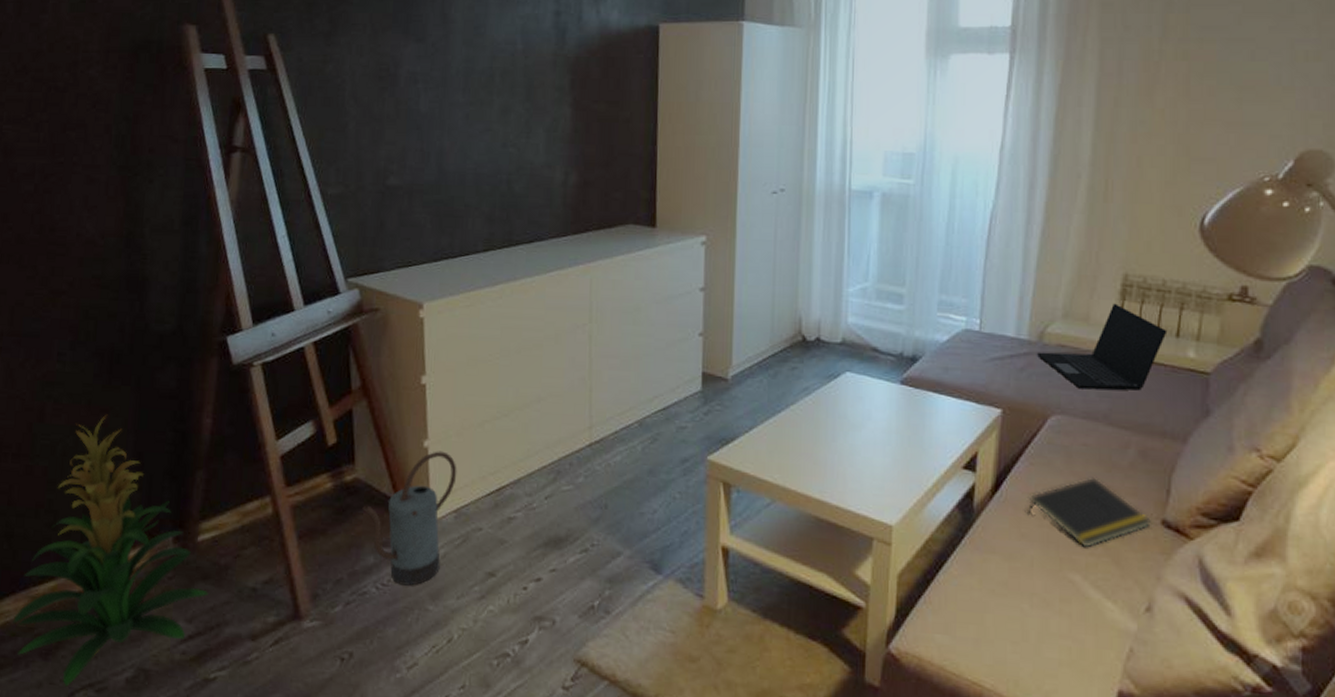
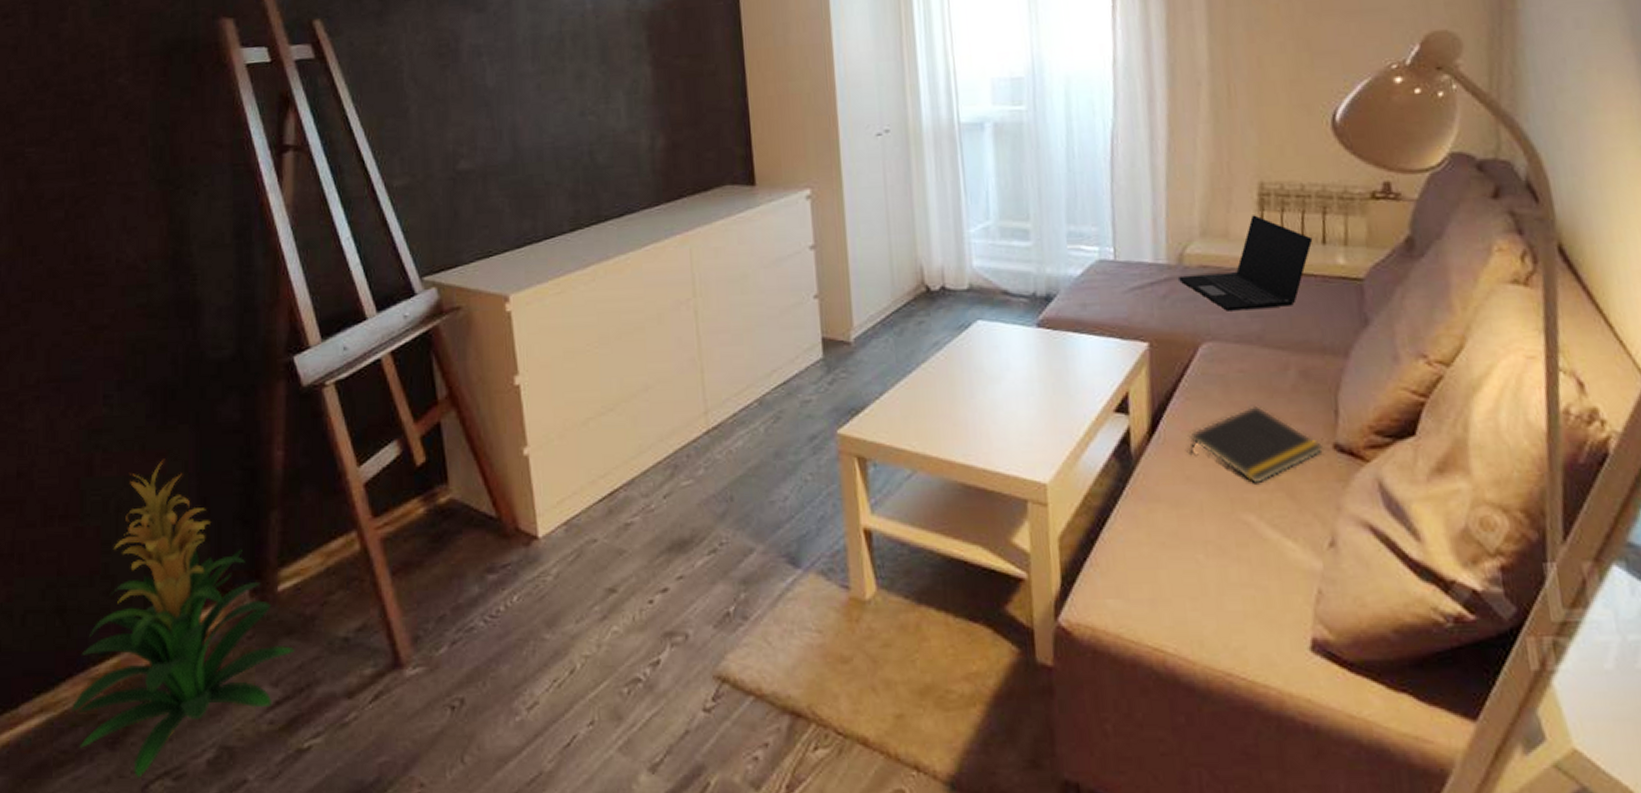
watering can: present [362,451,457,586] -> none [461,457,564,614]

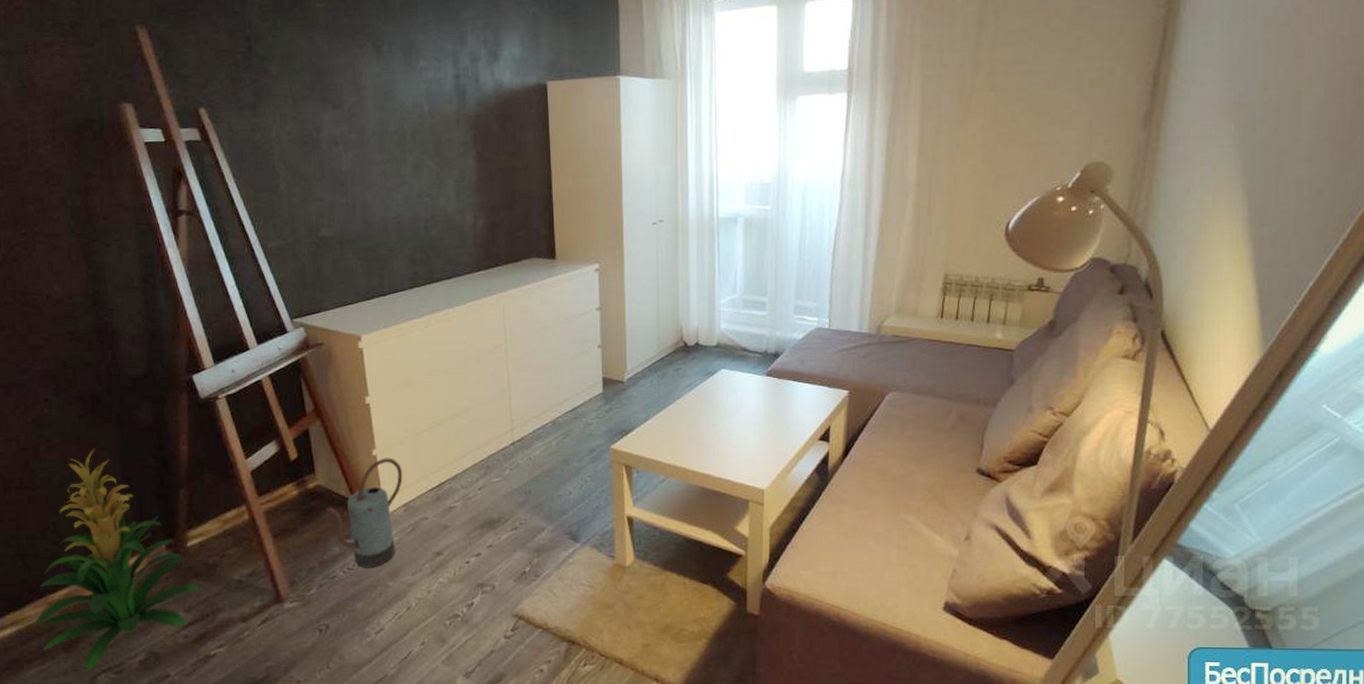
watering can: none [461,457,564,614] -> present [325,458,403,568]
laptop: present [1179,215,1313,311] -> none [876,299,980,370]
notepad: present [1190,405,1324,484] -> none [871,439,970,495]

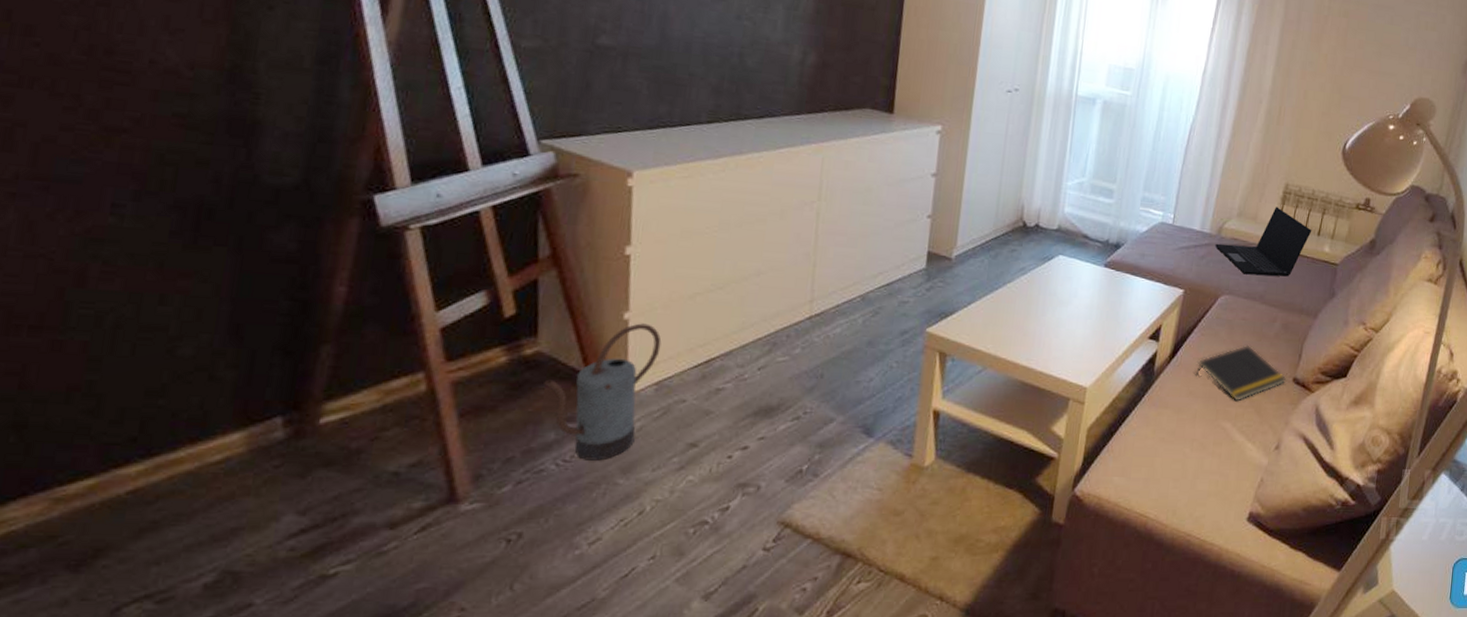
indoor plant: present [35,448,202,672] -> none [21,279,333,601]
notepad: none [871,439,970,495] -> present [1196,344,1287,402]
laptop: none [876,299,980,370] -> present [1215,206,1312,277]

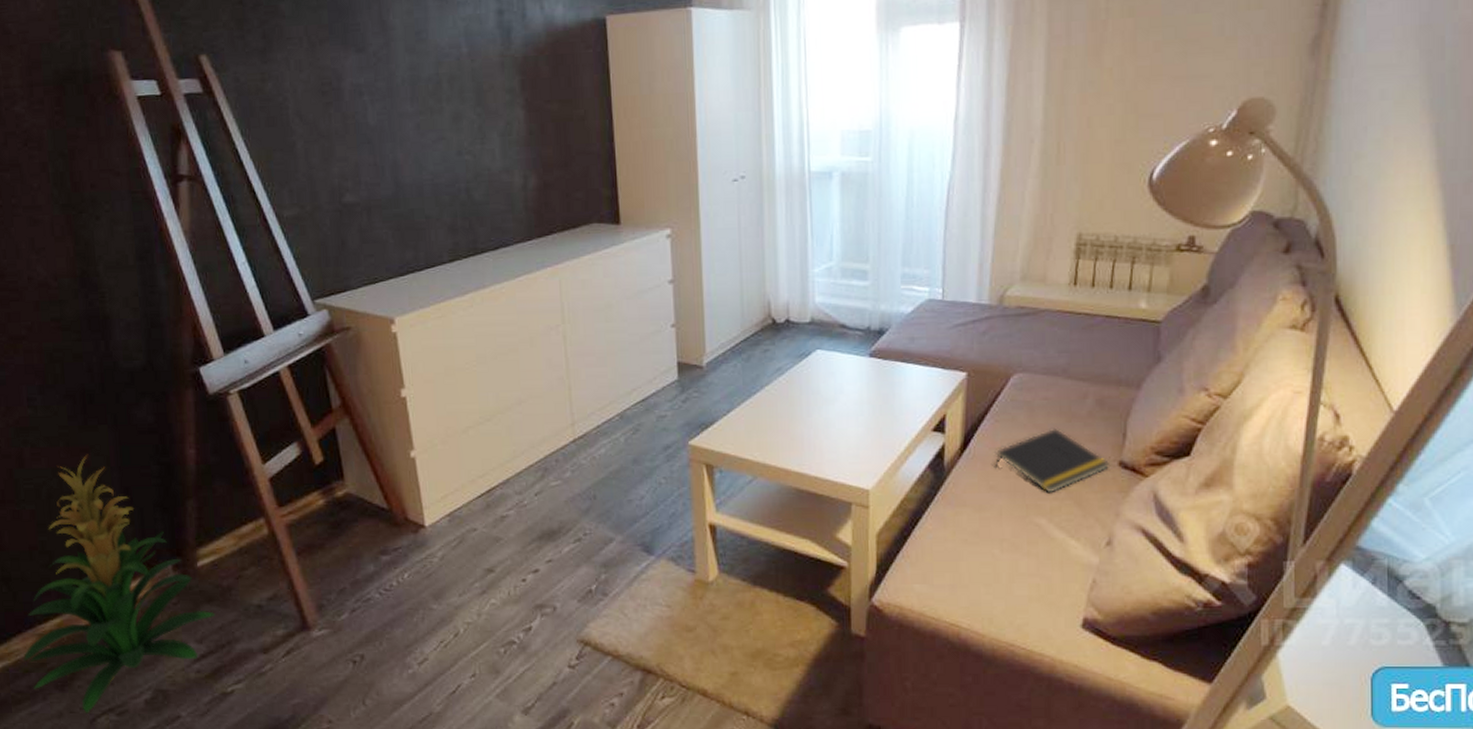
indoor plant: none [21,279,333,601] -> present [24,454,216,713]
watering can: present [544,323,662,461] -> none [357,460,447,589]
laptop: present [1215,206,1312,277] -> none [998,262,1120,347]

